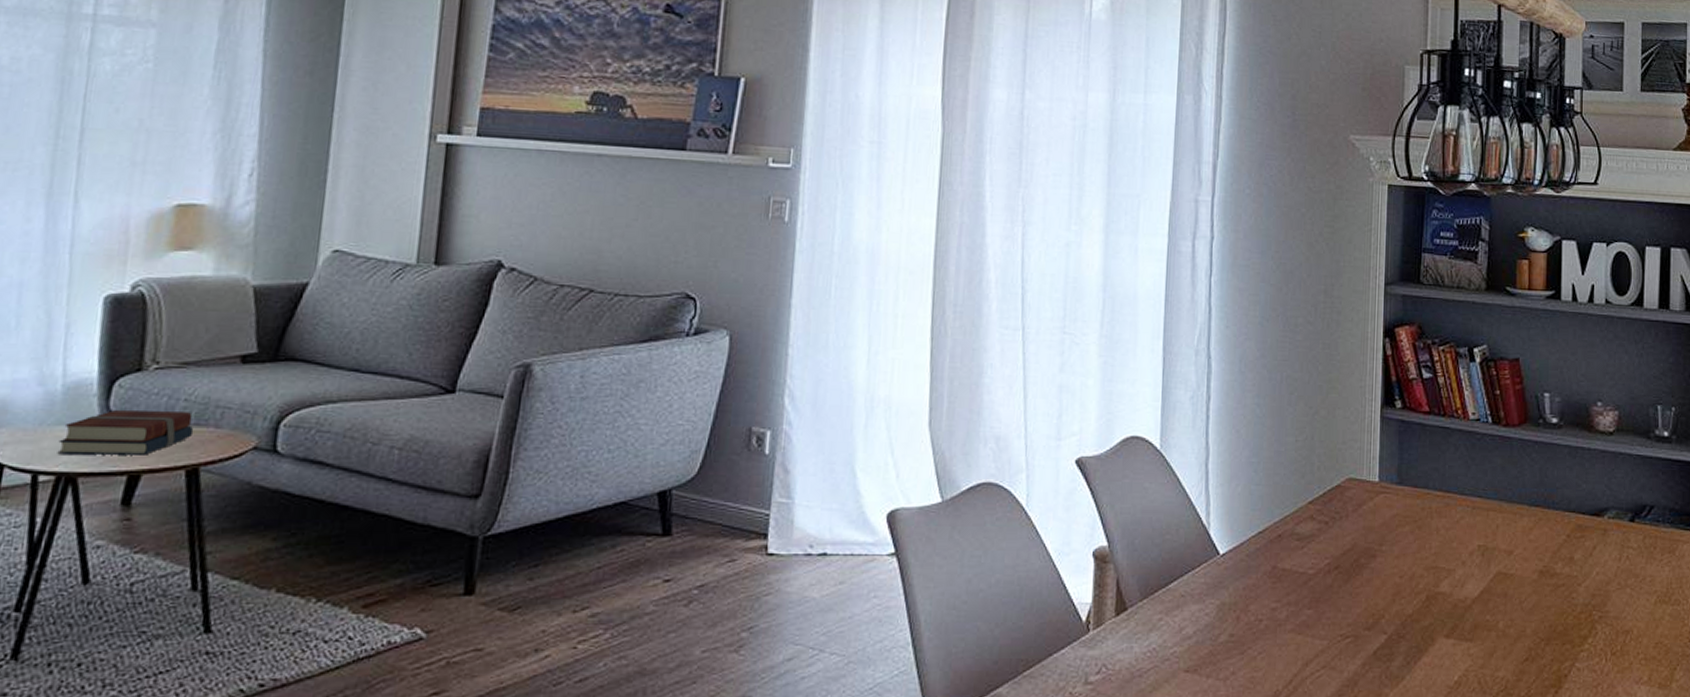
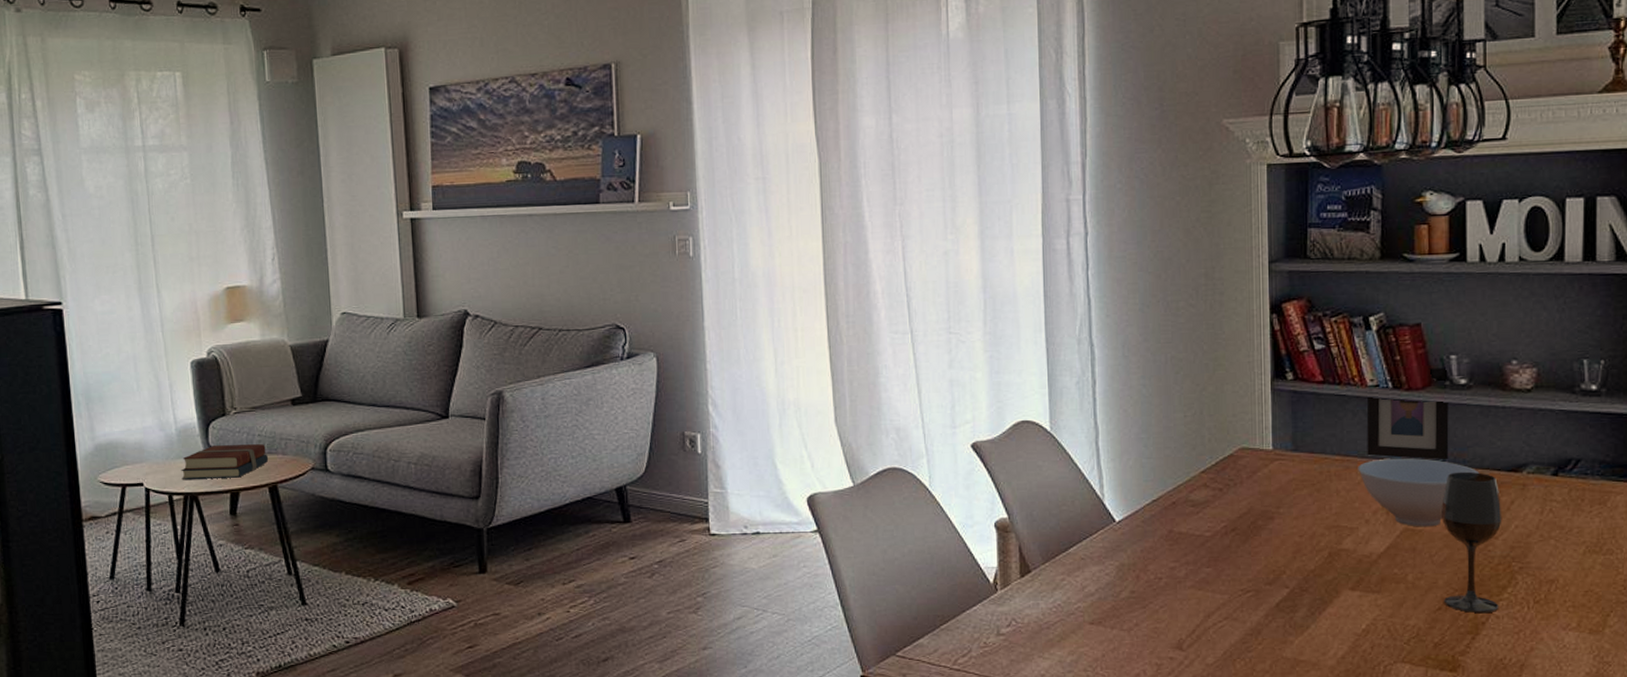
bowl: none [1457,497,1567,571] -> present [1358,458,1480,527]
picture frame: none [1466,405,1541,501] -> present [1366,368,1449,460]
wine glass: none [1530,514,1586,665] -> present [1442,471,1502,614]

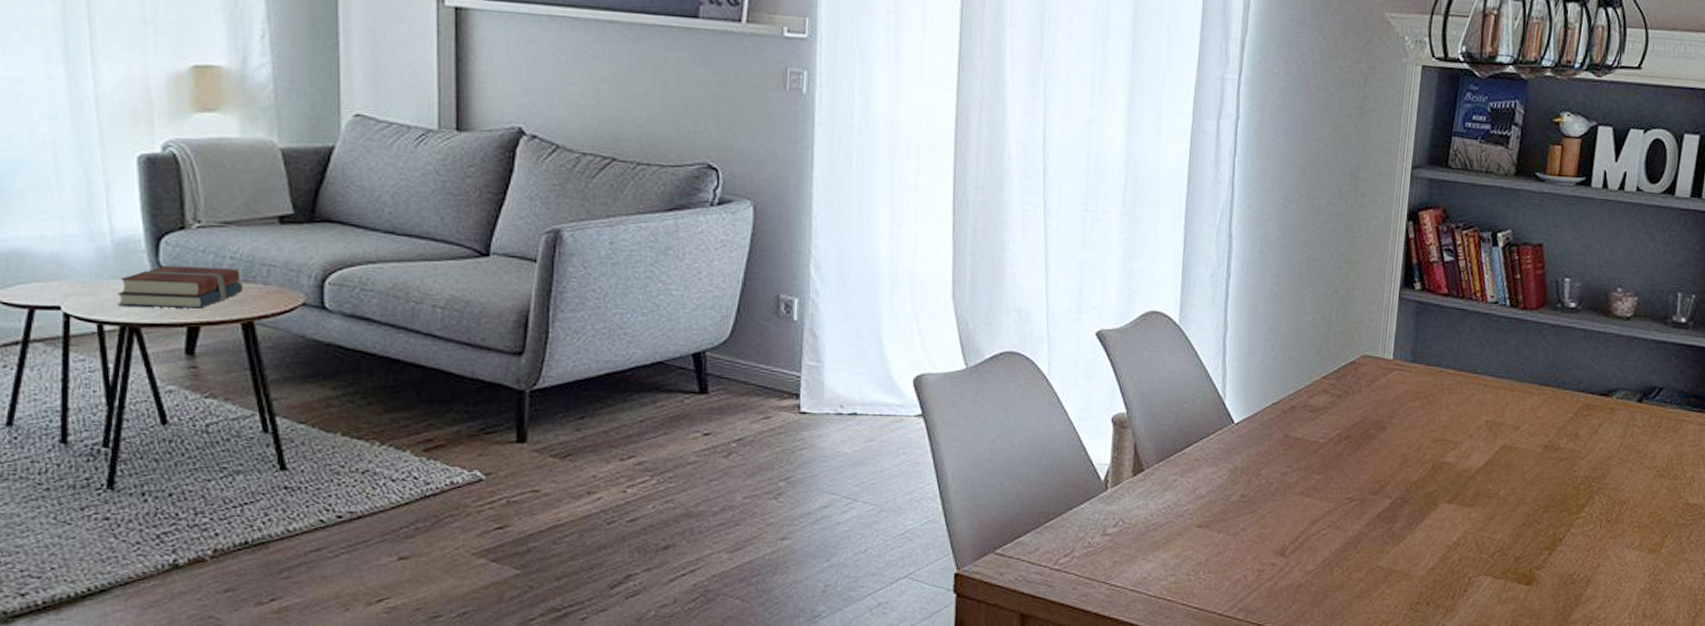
bowl: present [1358,458,1480,527] -> none [1468,376,1576,445]
picture frame: present [1366,368,1449,460] -> none [1479,289,1560,381]
wine glass: present [1442,471,1502,614] -> none [1528,393,1591,531]

